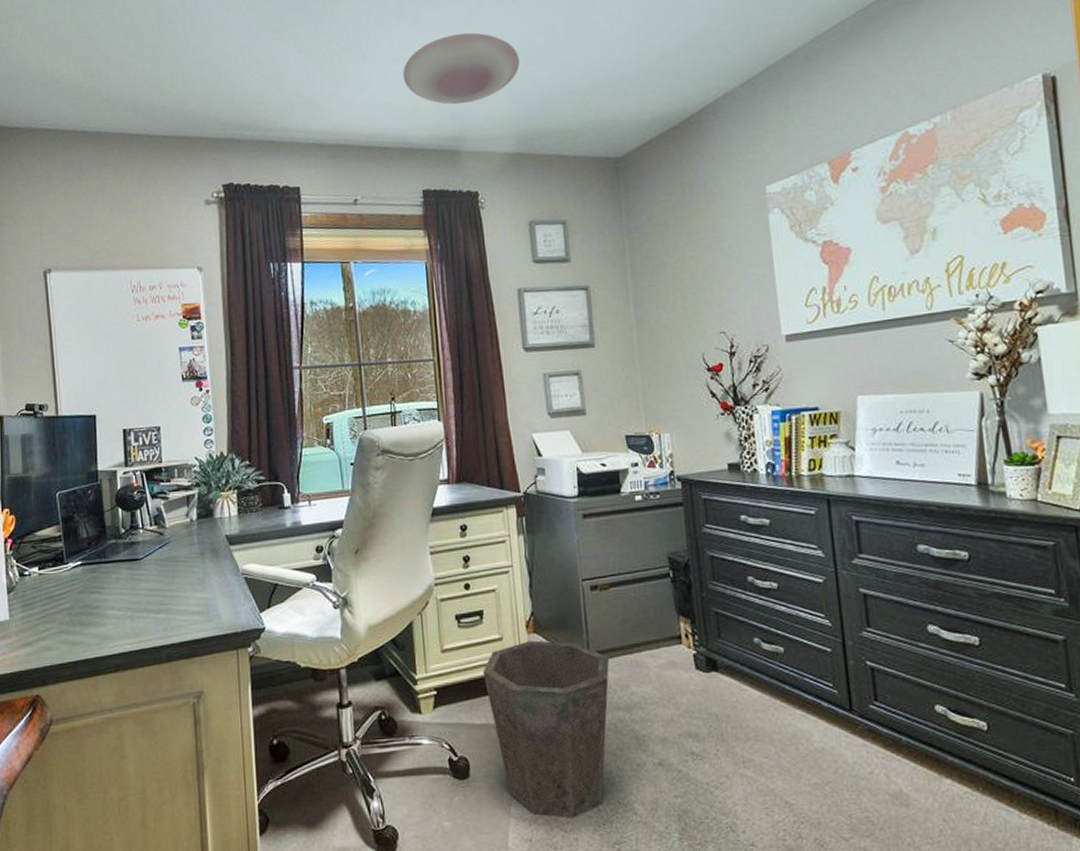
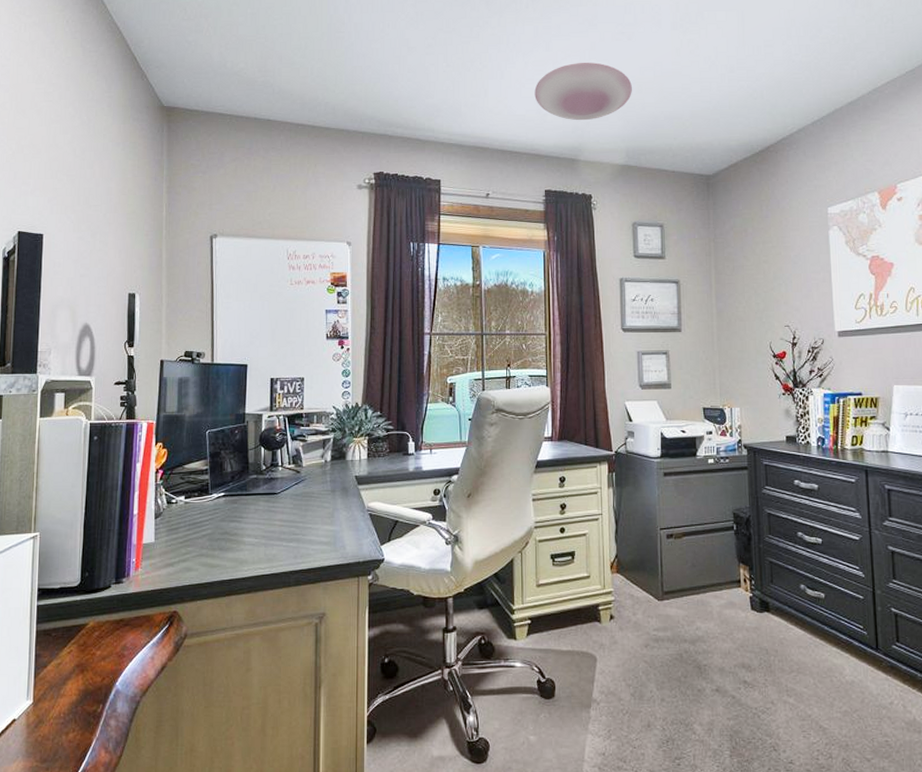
waste bin: present [482,640,610,818] -> none [571,579,680,736]

